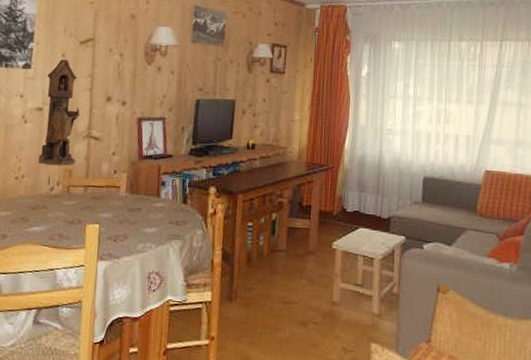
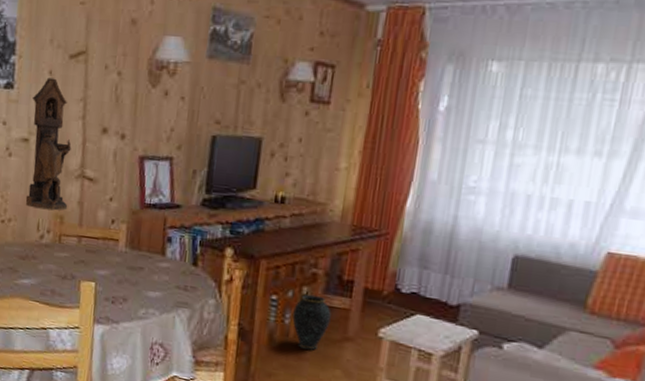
vase: none [265,219,295,265] -> present [292,294,331,351]

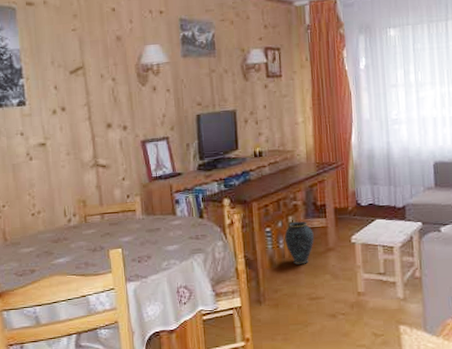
cuckoo clock: present [25,77,72,211] -> none [43,91,88,199]

